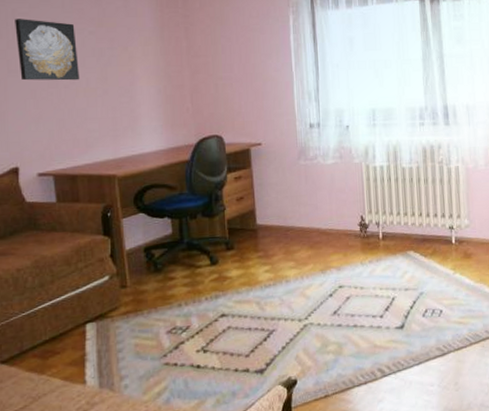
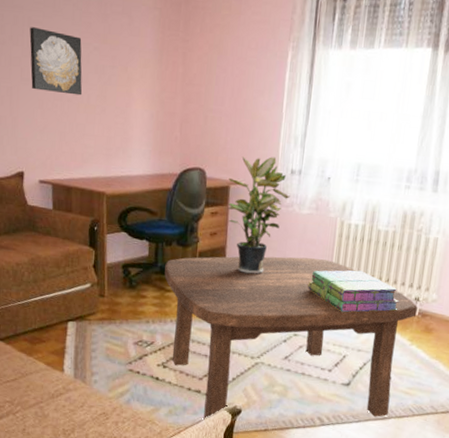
coffee table: none [192,205,454,401] -> present [164,256,418,420]
potted plant: none [248,114,312,234] -> present [228,156,290,275]
stack of books: none [344,210,436,255] -> present [307,270,399,313]

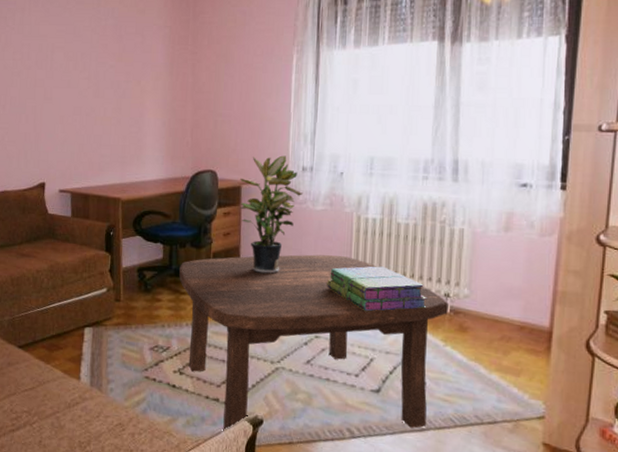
wall art: present [29,27,83,96] -> none [52,52,99,109]

